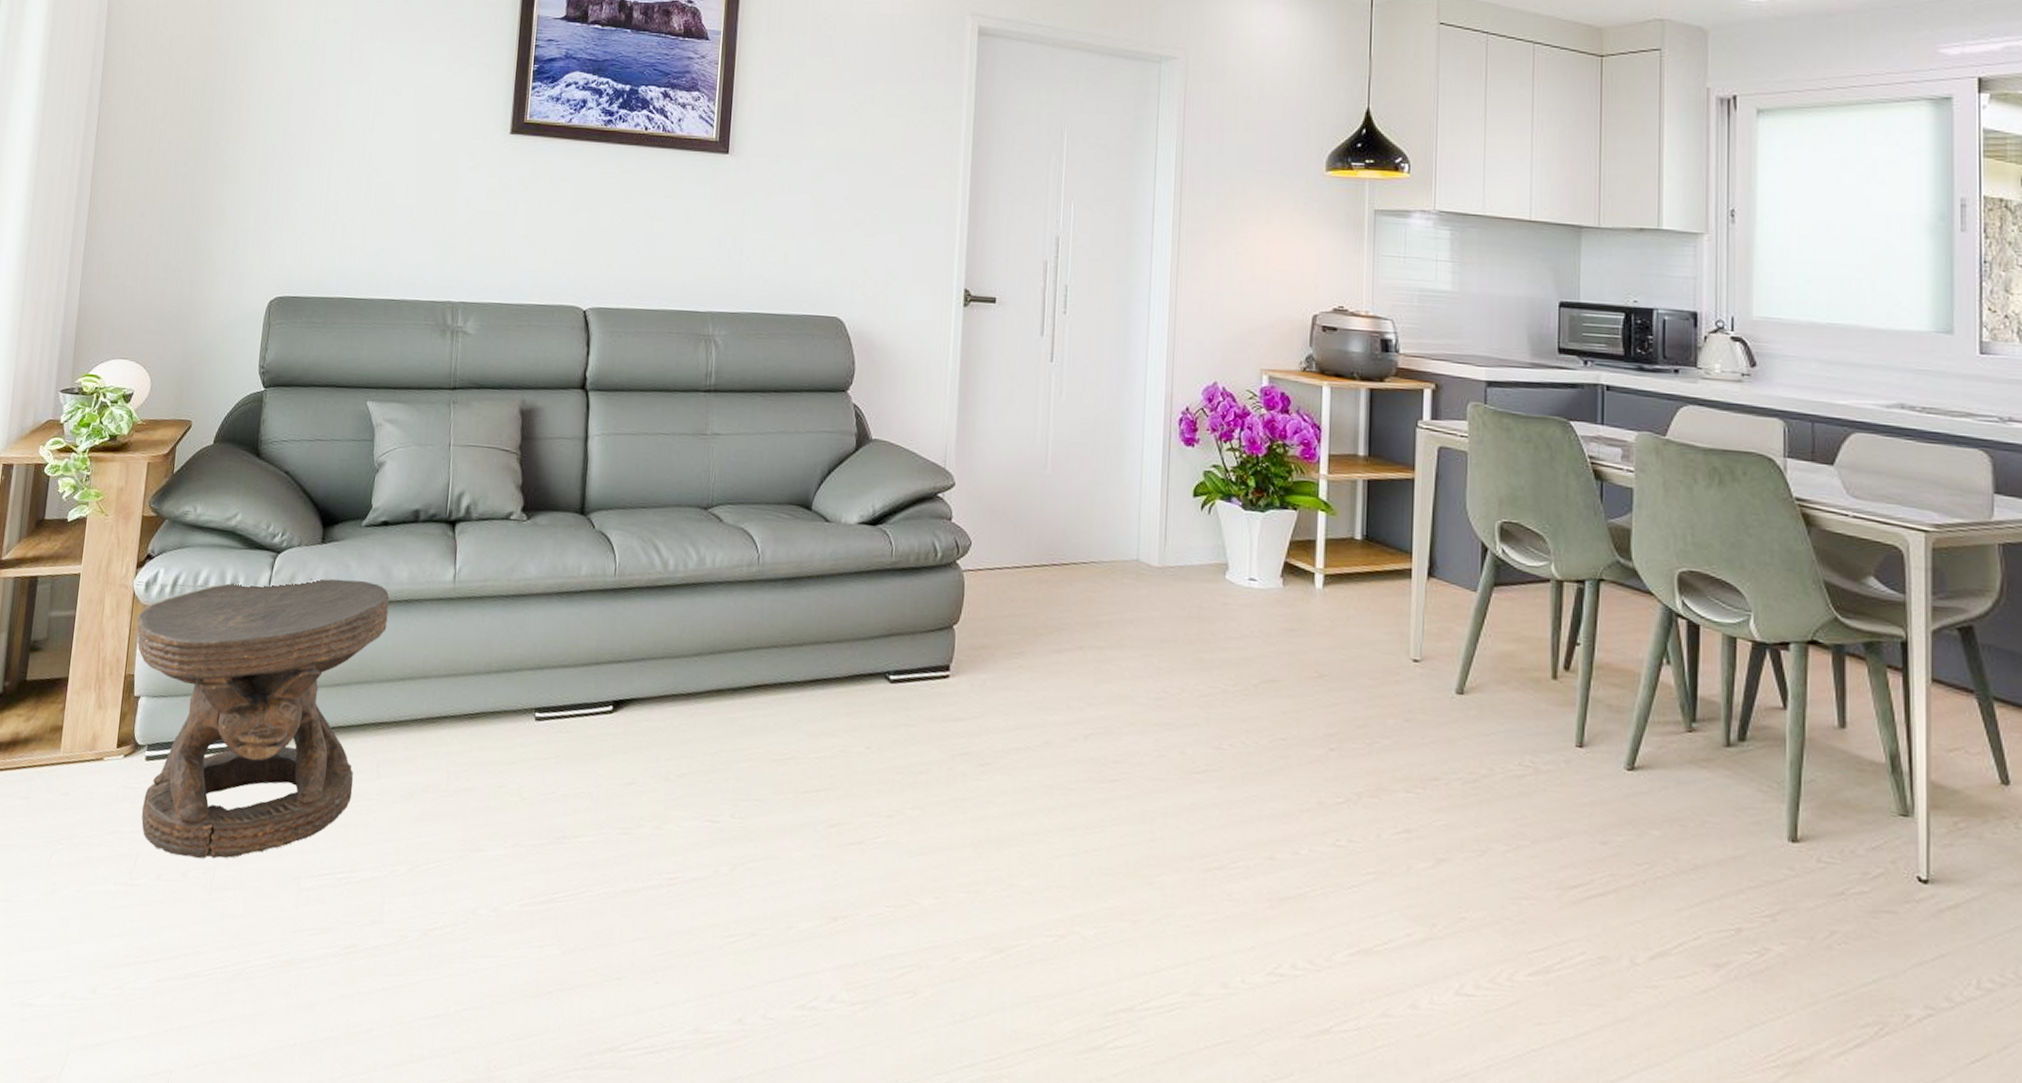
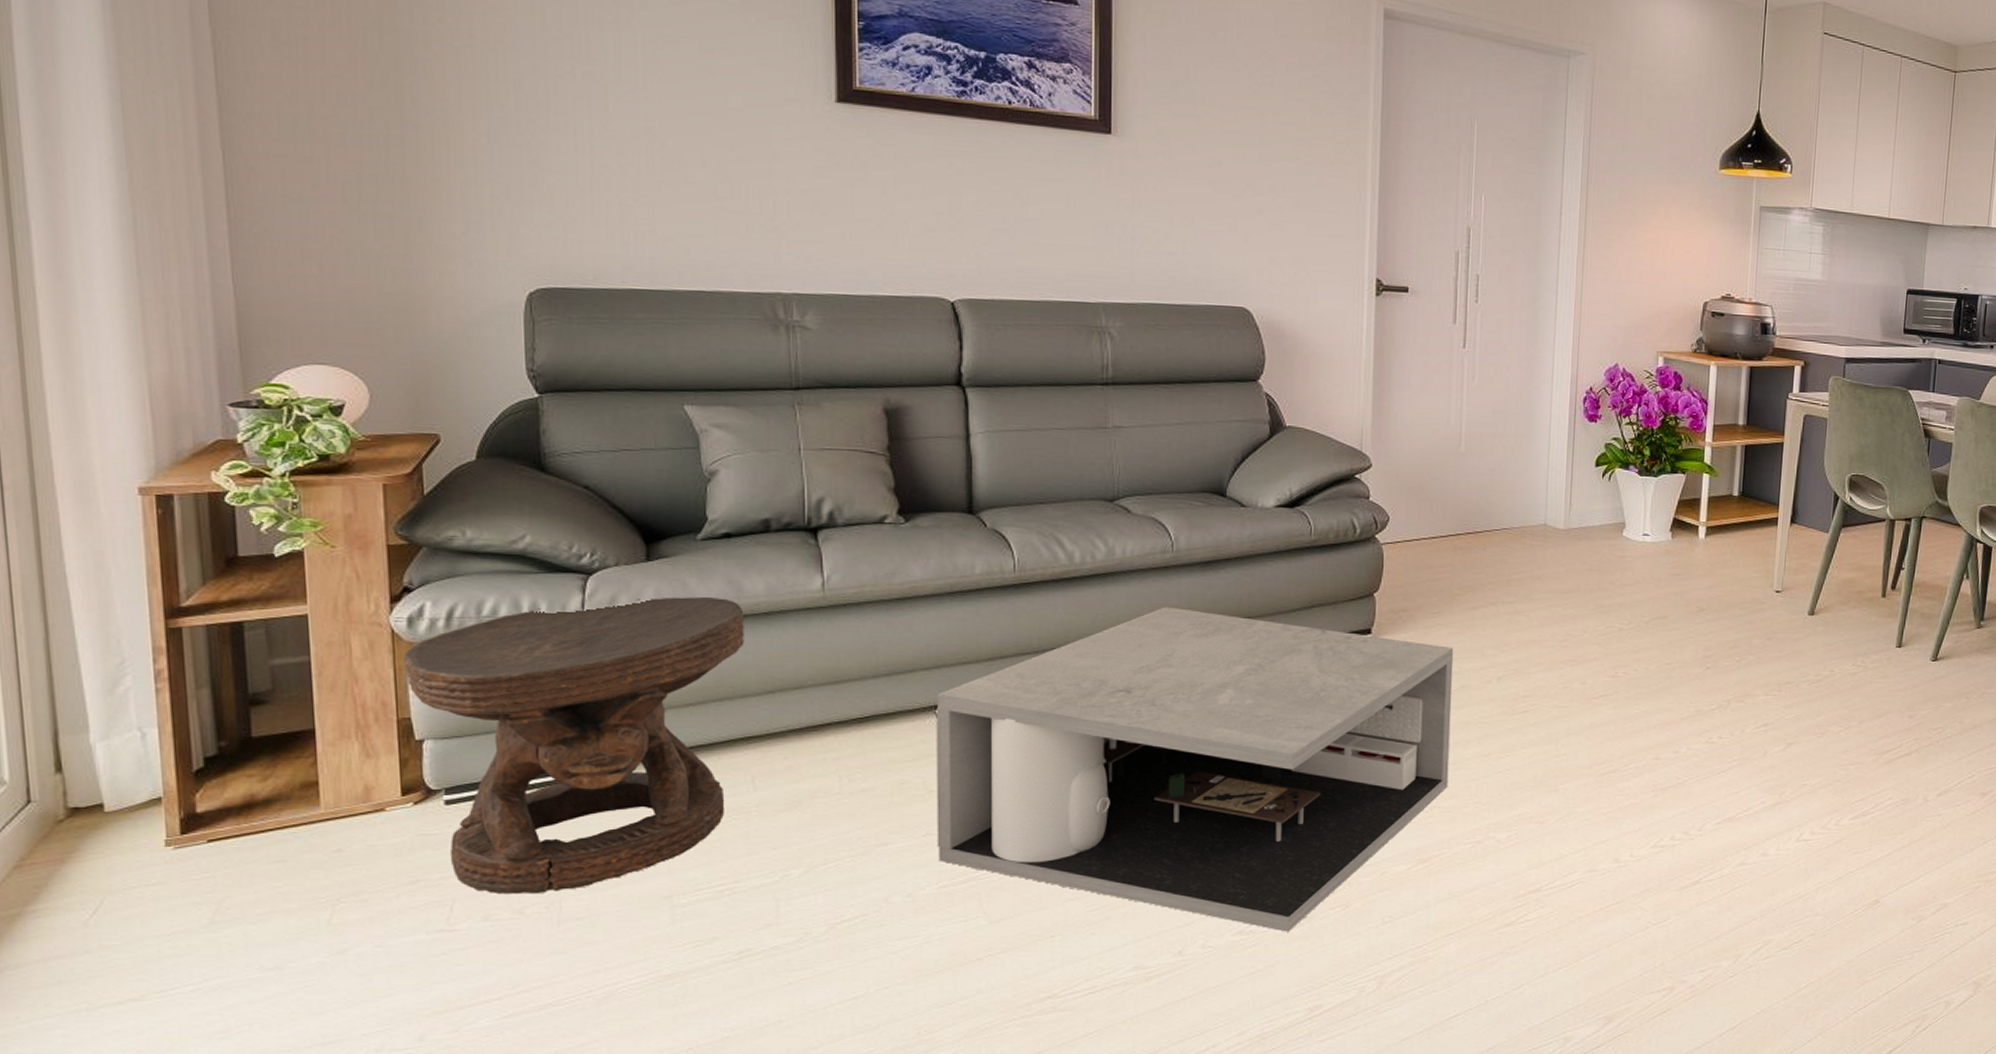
coffee table: none [523,623,1037,1015] -> present [936,606,1454,932]

